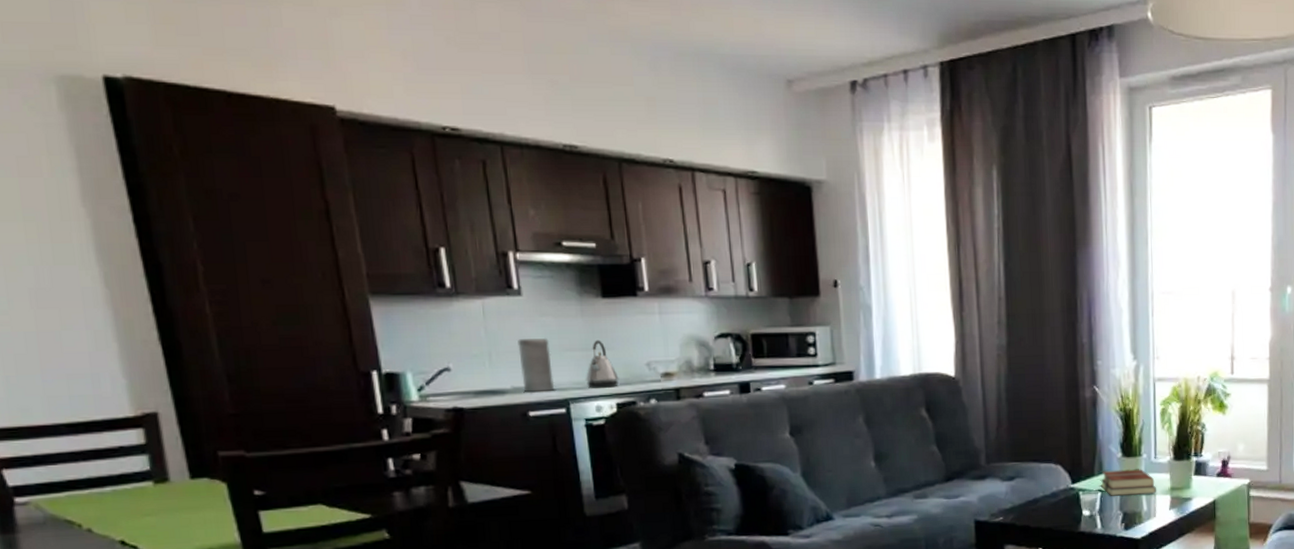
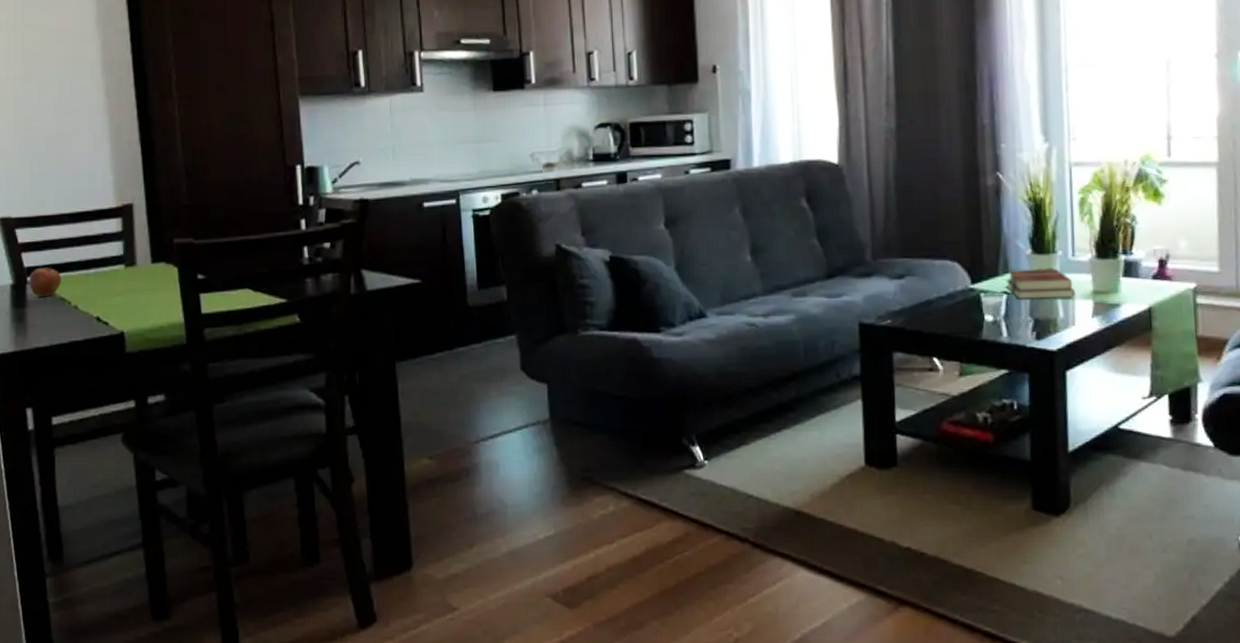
fruit: none [16,482,65,521] -> present [29,264,61,298]
canister: present [518,337,555,393] -> none [418,131,448,184]
kettle: present [585,340,619,388] -> none [474,132,505,180]

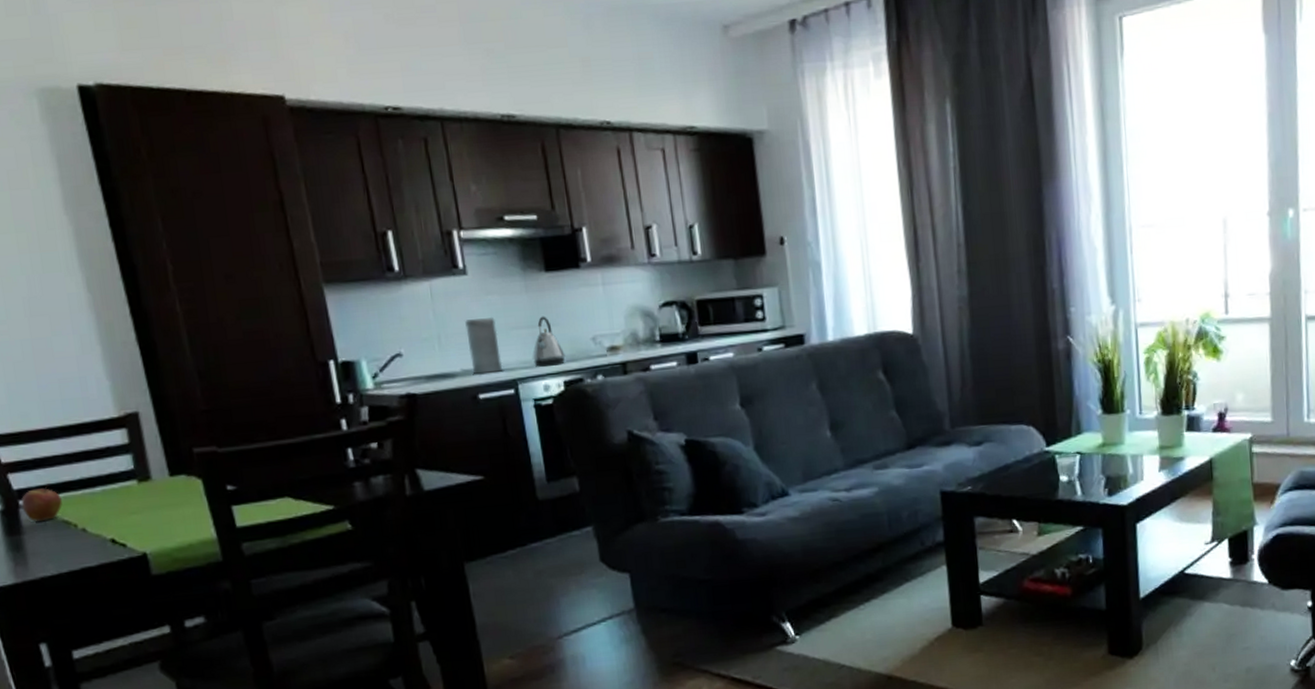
canister: none [418,131,448,184] -> present [465,316,503,375]
kettle: none [474,132,505,180] -> present [532,316,566,367]
books: present [1005,268,1076,299] -> none [1078,427,1144,459]

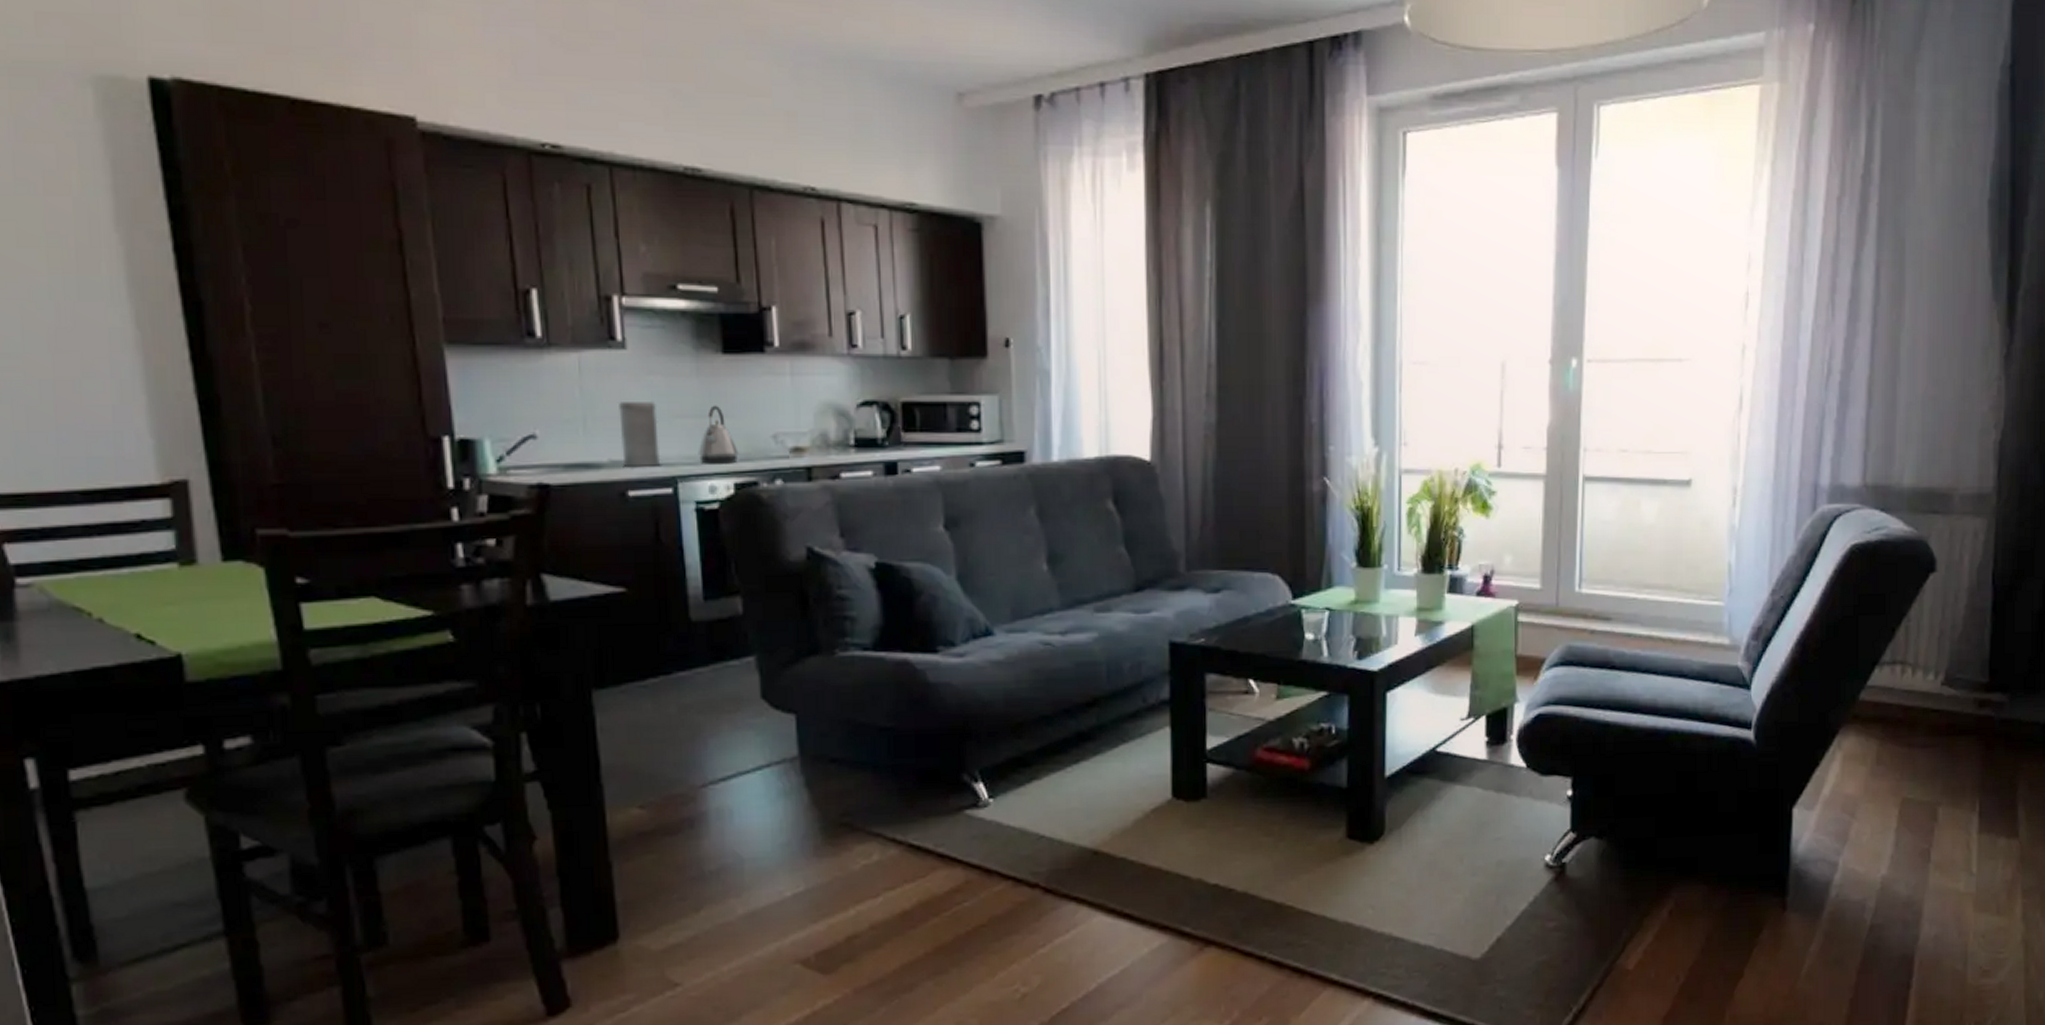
fruit: present [21,484,62,522] -> none [18,560,74,607]

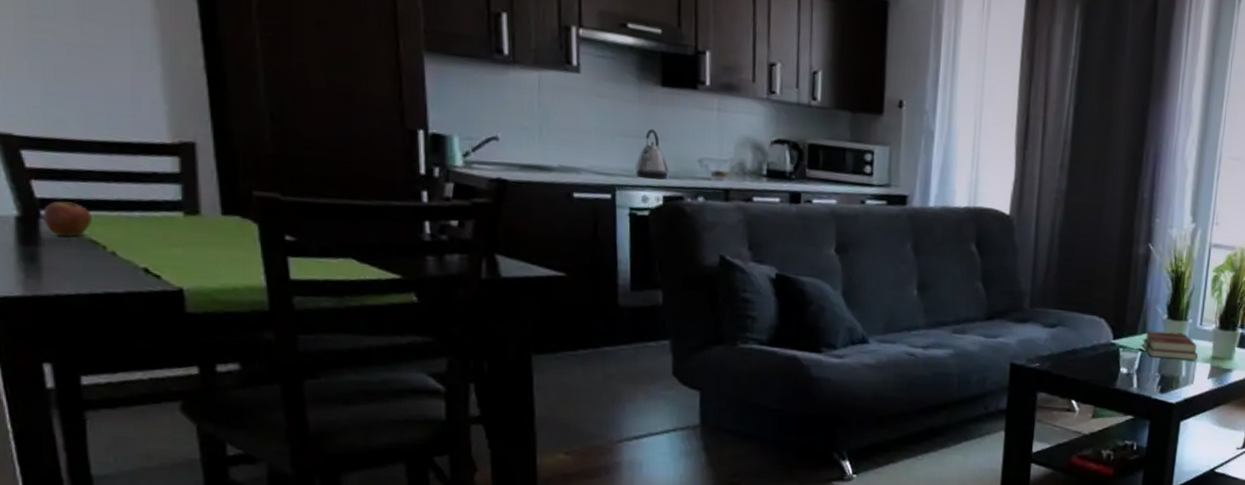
fruit: none [18,560,74,607] -> present [43,198,92,237]
canister: present [619,400,661,468] -> none [569,117,603,175]
books: none [1328,583,1400,616] -> present [1141,330,1198,361]

